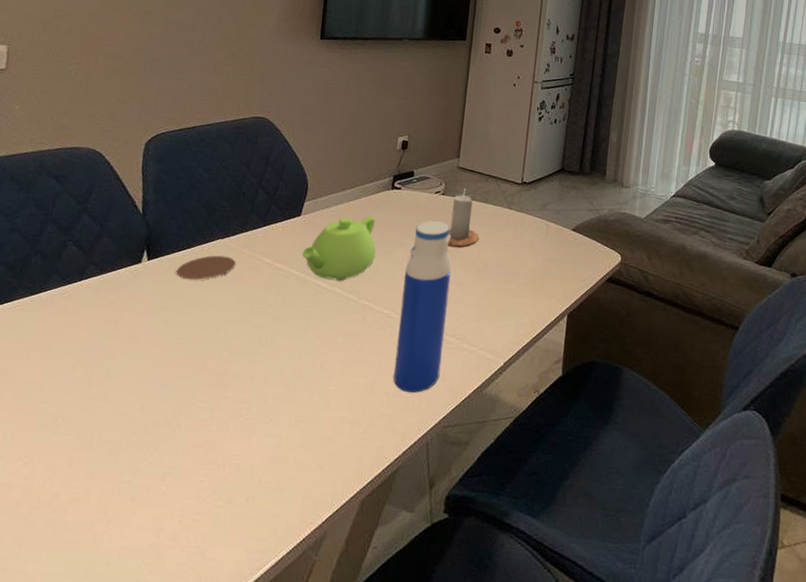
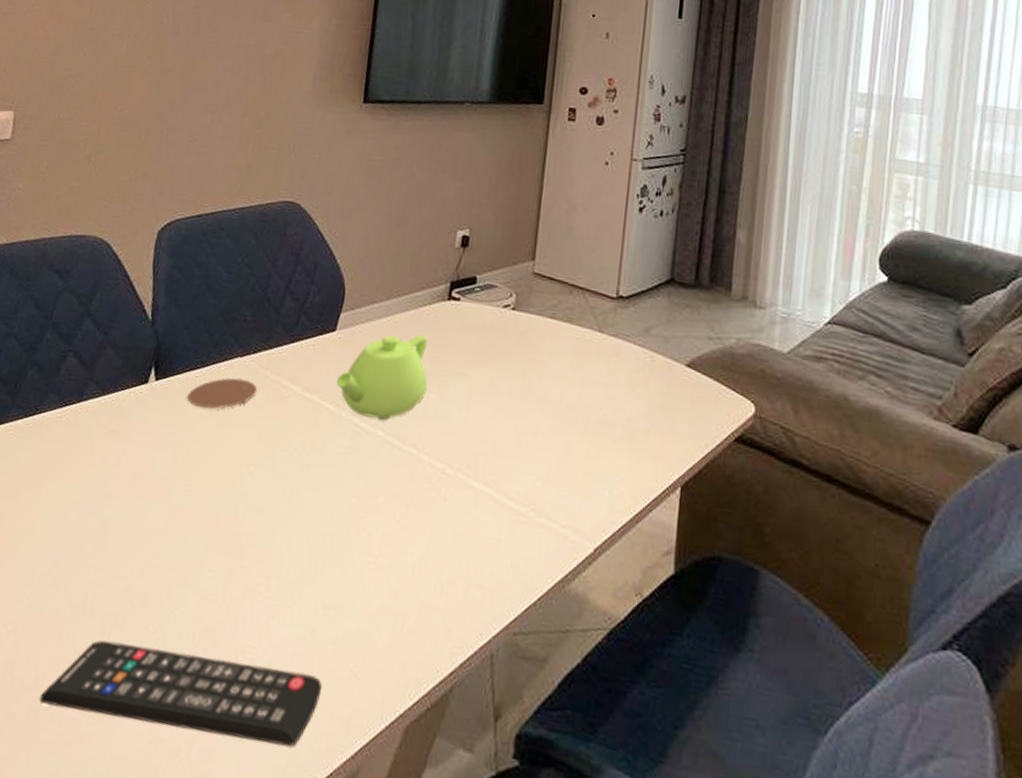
remote control: none [56,461,296,524] -> present [39,640,323,748]
water bottle: present [393,221,452,393] -> none [448,344,524,582]
candle: present [447,188,480,247] -> none [518,302,561,383]

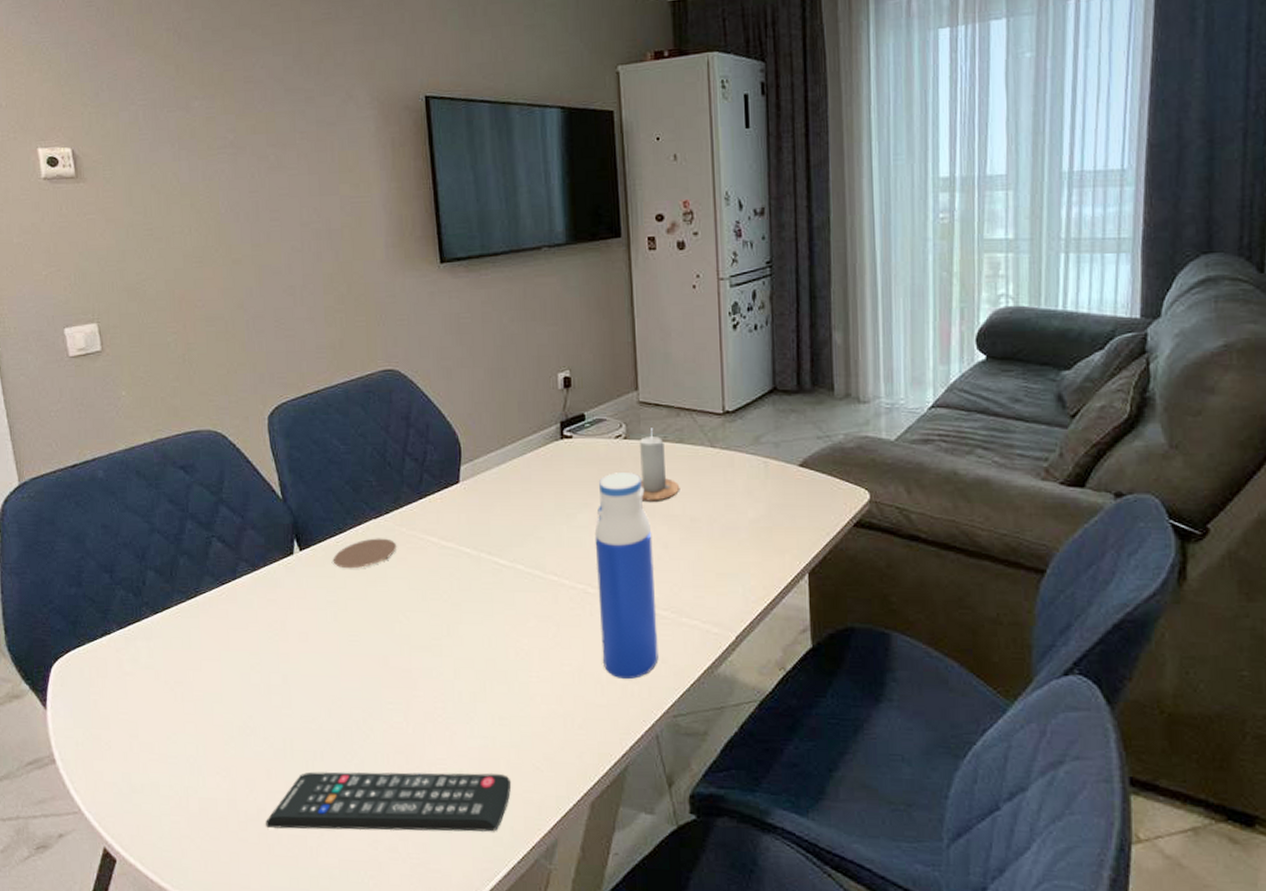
teapot: present [335,334,428,421] -> none [469,474,557,556]
water bottle: none [448,344,524,582] -> present [594,473,658,679]
candle: none [518,302,561,383] -> present [640,428,680,501]

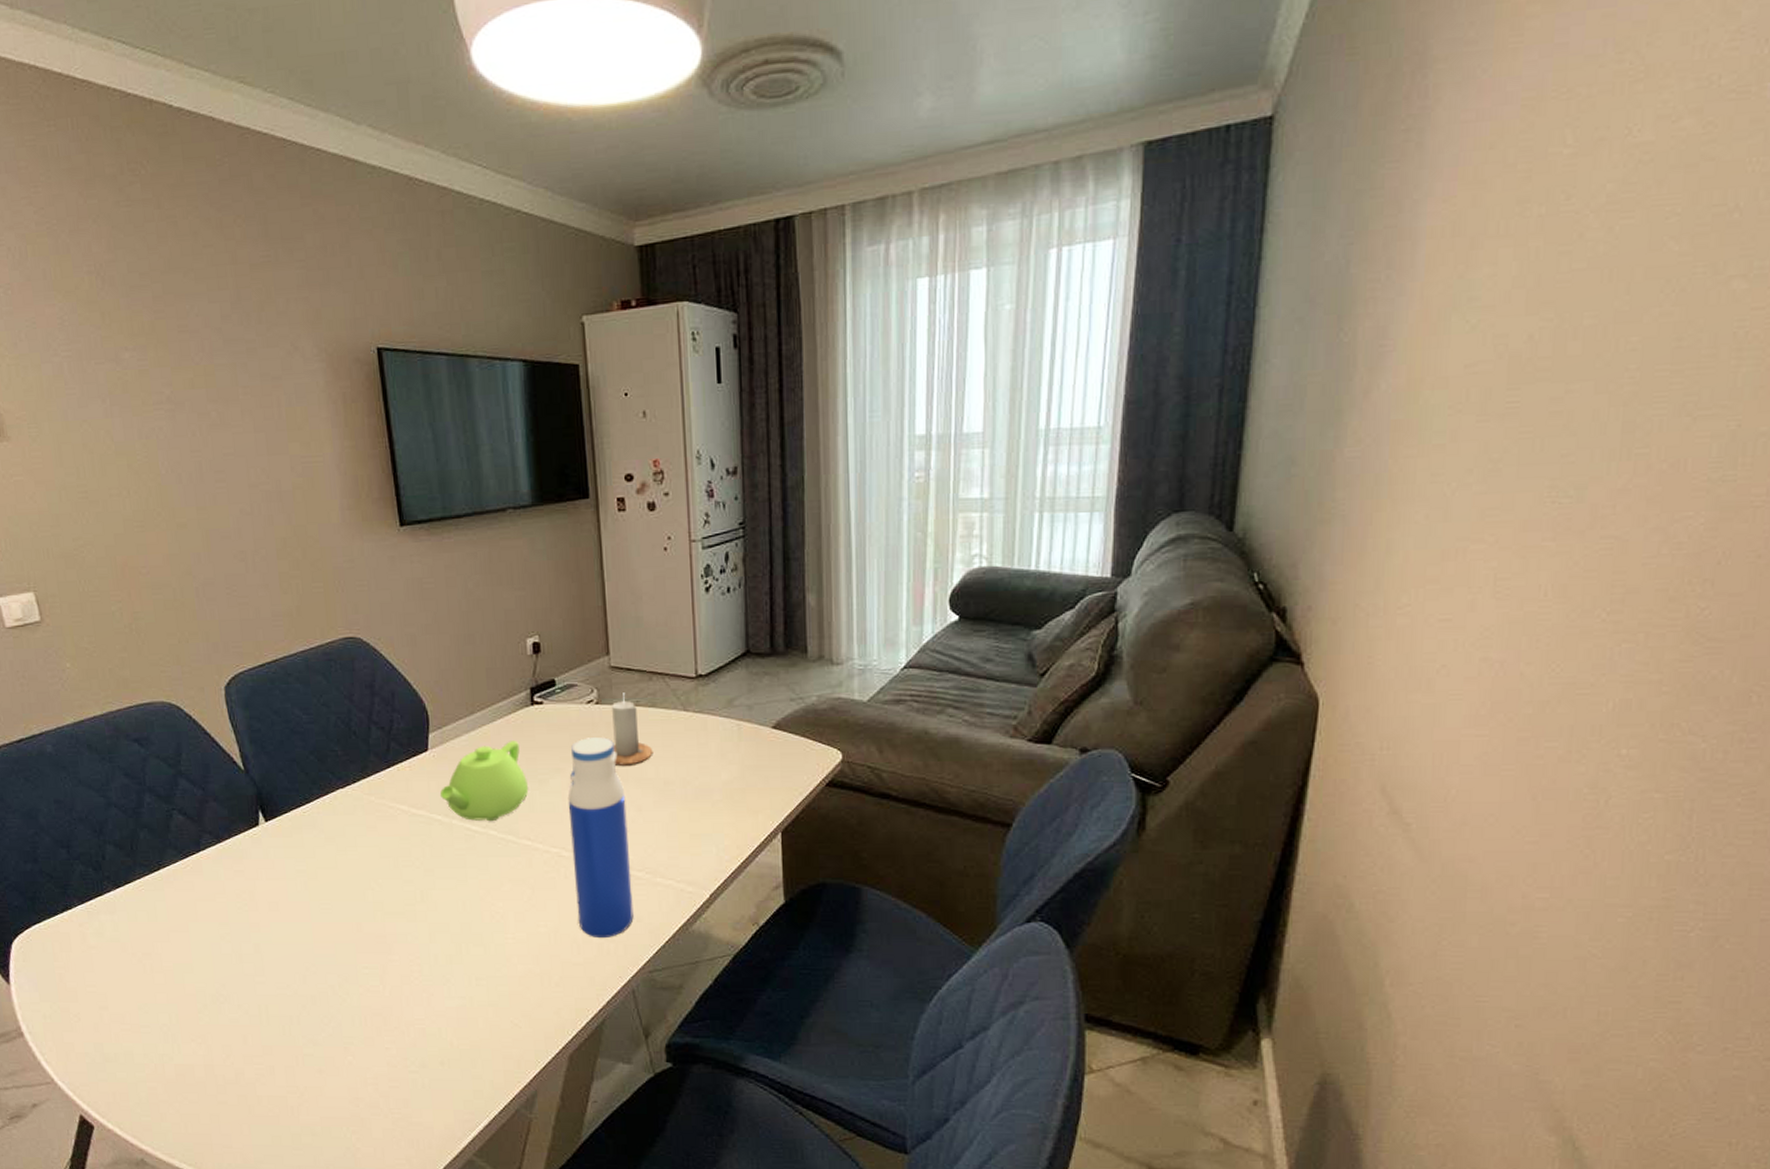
remote control: present [266,771,512,832] -> none [244,1031,491,1091]
coaster: present [334,538,397,569] -> none [301,807,367,839]
teapot: none [469,474,557,556] -> present [439,741,529,822]

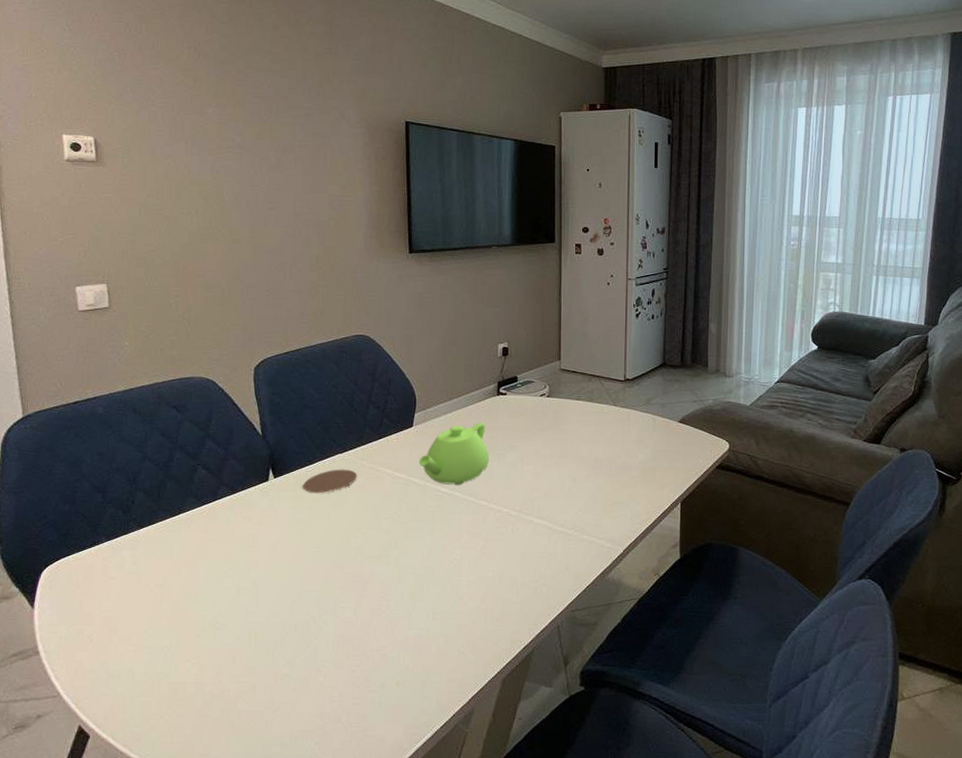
coaster: none [301,807,367,839] -> present [303,469,358,494]
water bottle: present [567,737,634,937] -> none [519,423,564,582]
candle: present [612,692,654,766] -> none [557,389,588,446]

